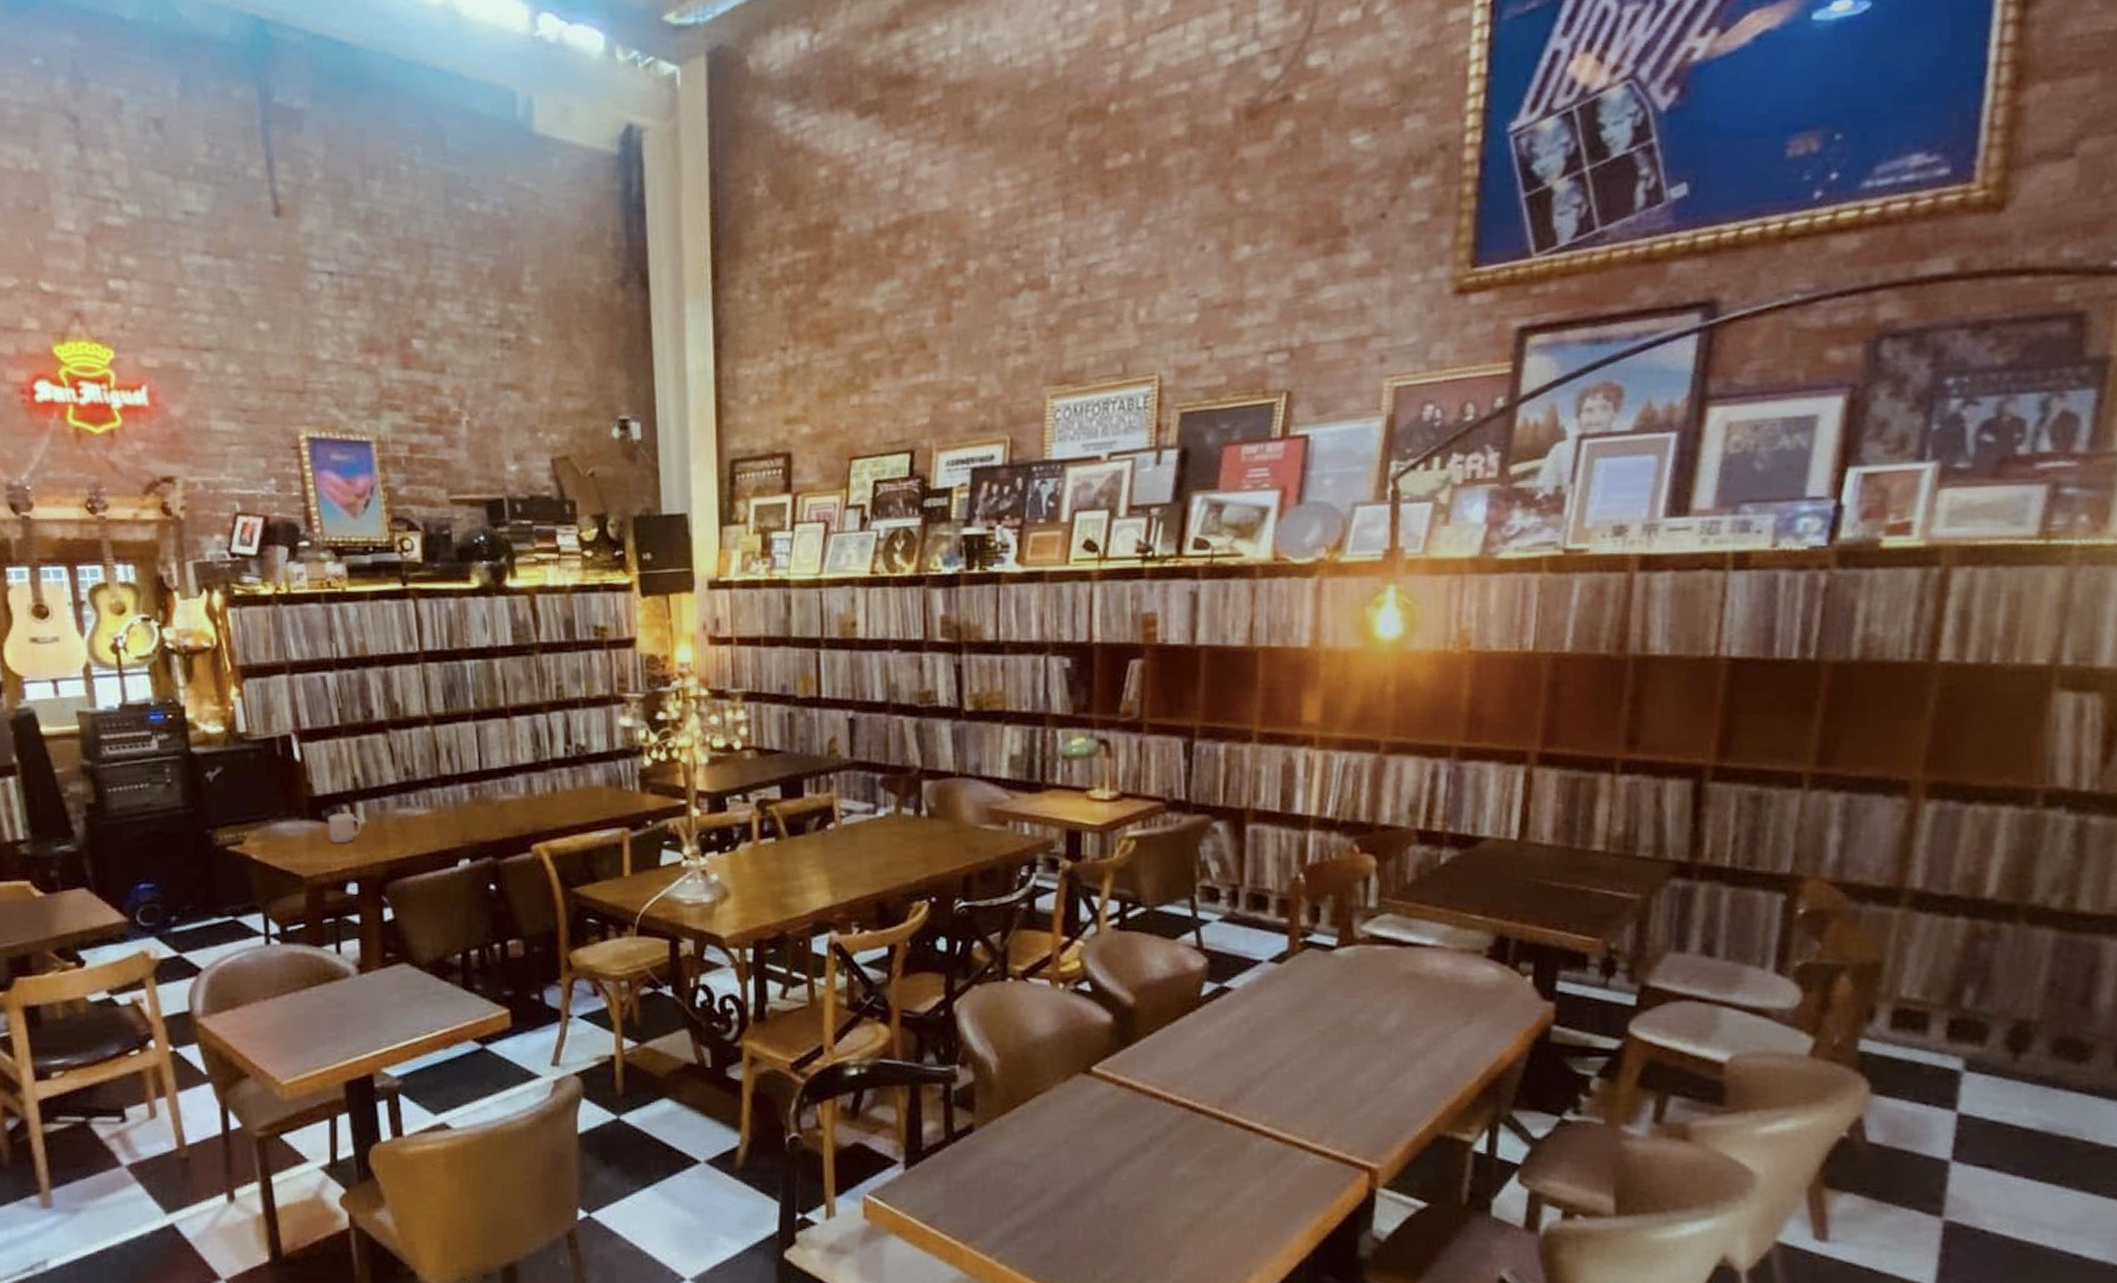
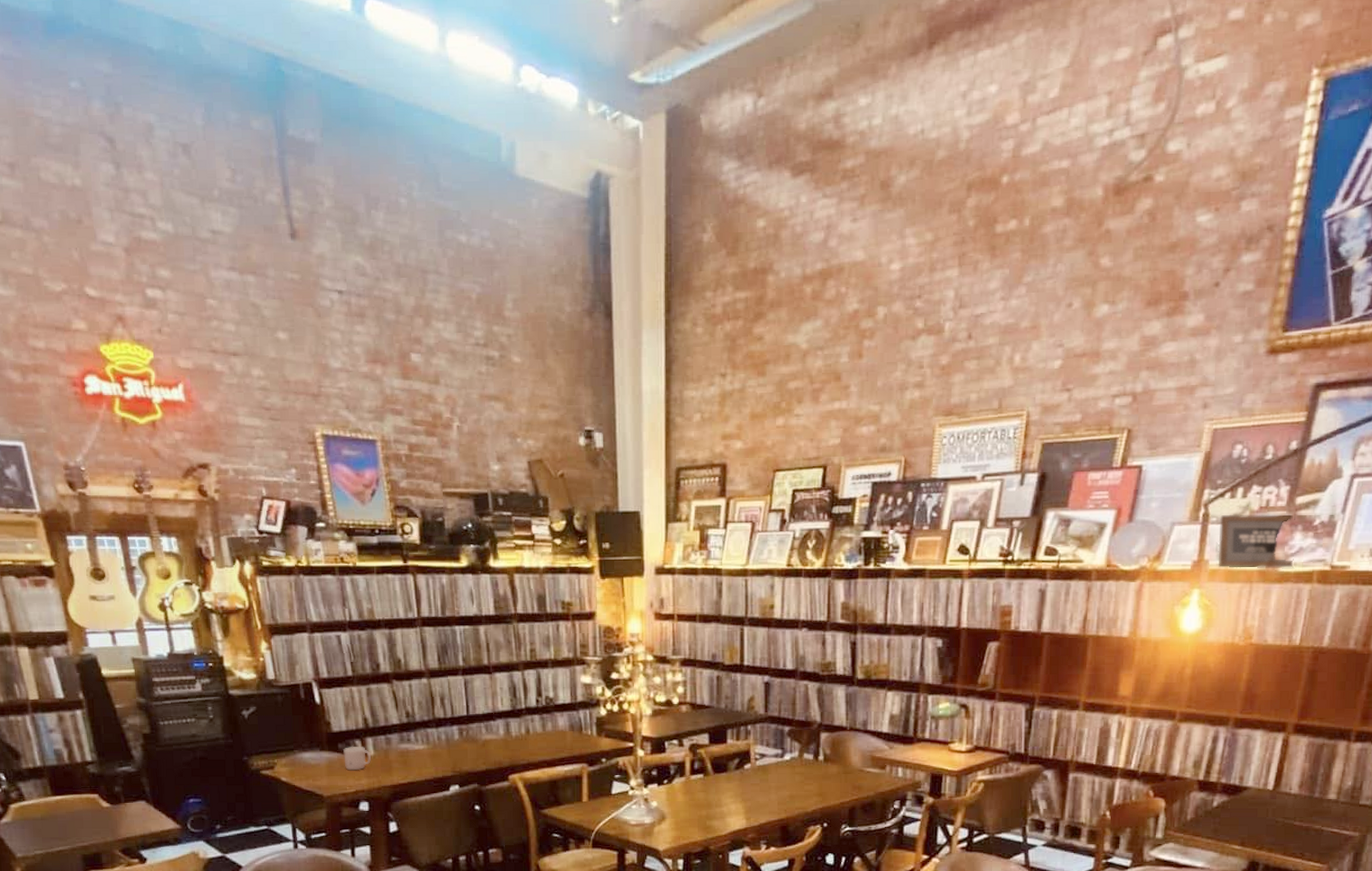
picture frame: none [1414,488,1514,557] -> present [1218,514,1295,568]

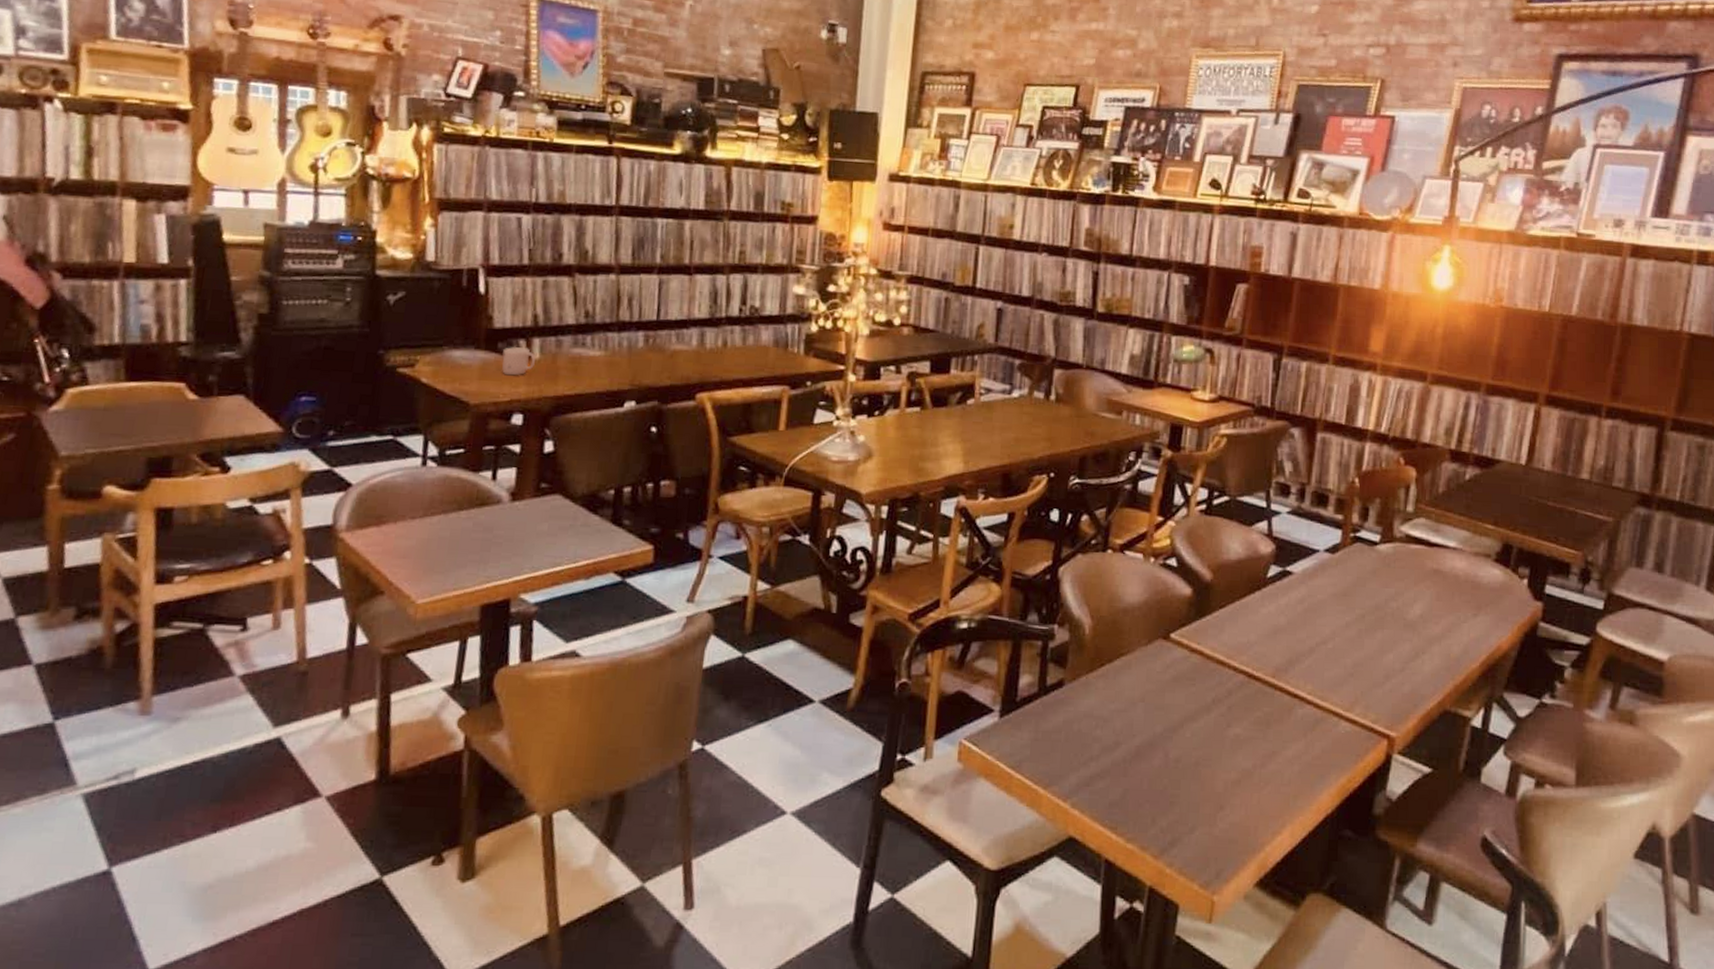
picture frame: present [1218,514,1295,568] -> none [1468,172,1542,232]

